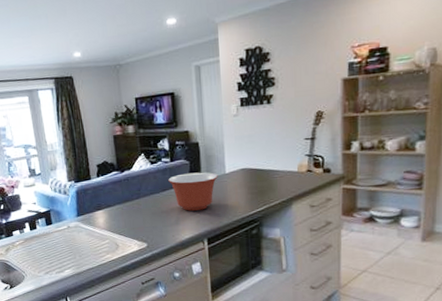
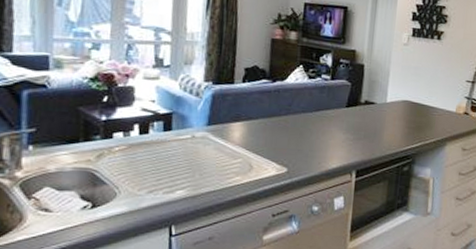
mixing bowl: present [168,172,218,211] -> none [325,95,379,138]

